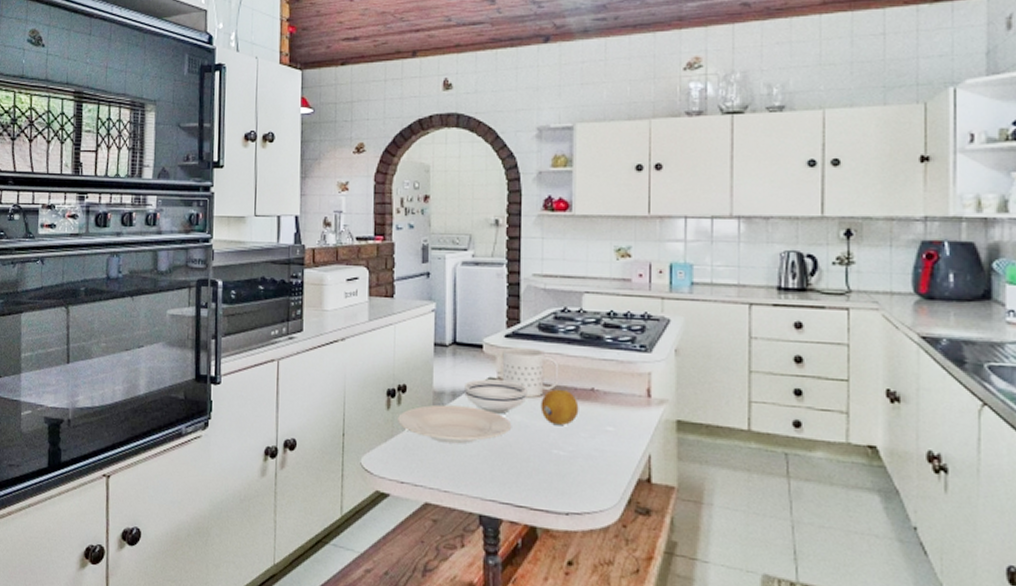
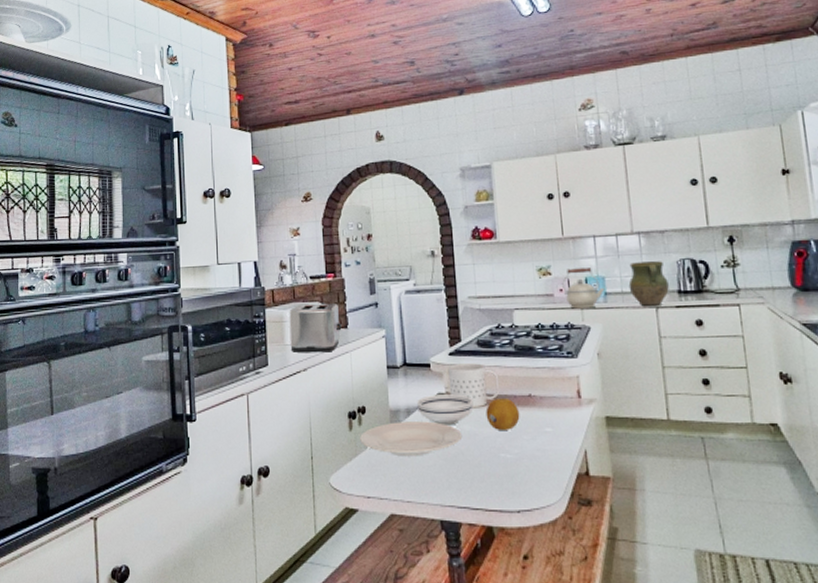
toaster: none [329,267,388,323] -> present [289,303,342,353]
kettle: none [642,252,691,298] -> present [562,267,605,309]
ceramic jug: none [720,250,767,302] -> present [628,261,669,306]

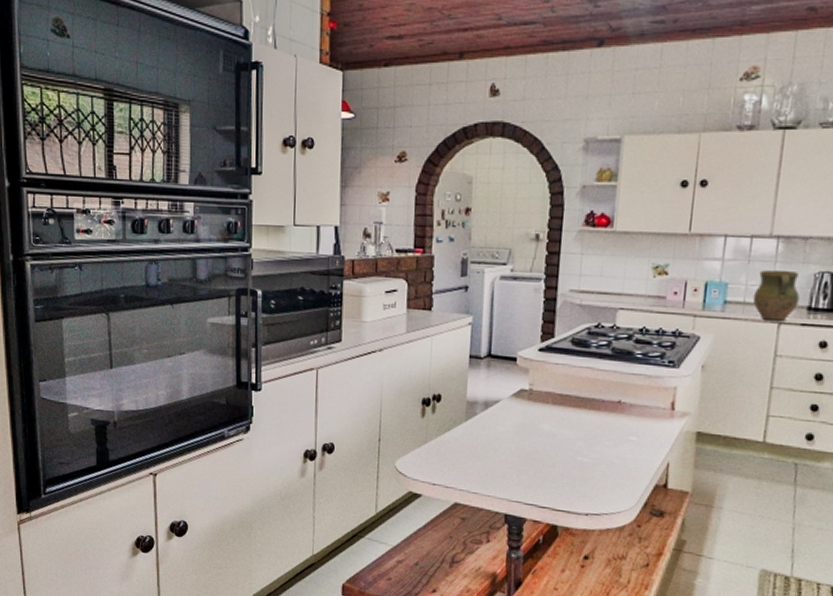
toaster: present [289,303,342,353] -> none [367,279,426,335]
plate: present [359,421,463,457] -> none [430,413,541,451]
bowl: present [417,394,474,425] -> none [496,390,557,423]
mug: present [448,363,500,408] -> none [533,360,590,409]
fruit: present [485,397,520,430] -> none [568,400,605,434]
kettle: present [562,267,605,309] -> none [677,270,725,316]

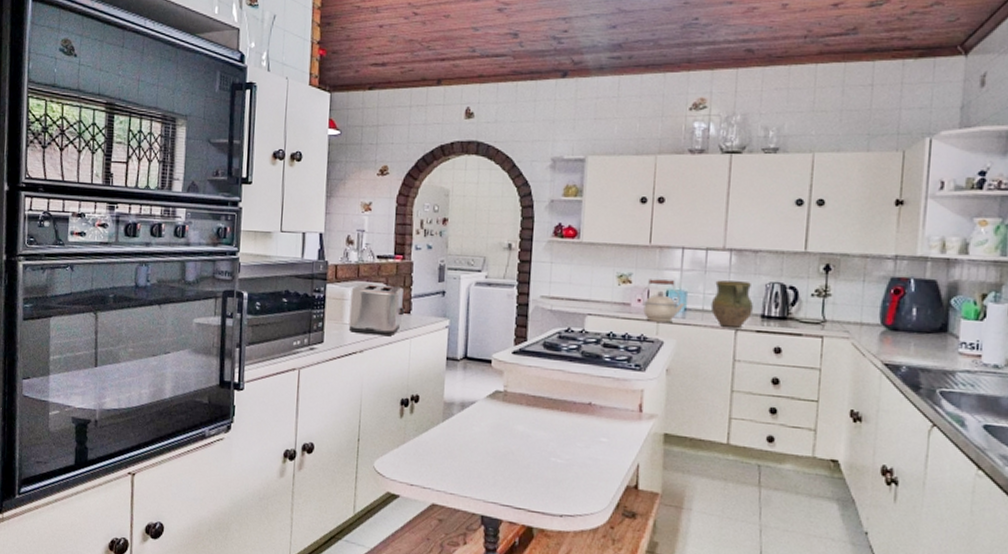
toaster: none [367,279,426,335] -> present [348,283,405,337]
kettle: none [677,270,725,316] -> present [641,279,685,323]

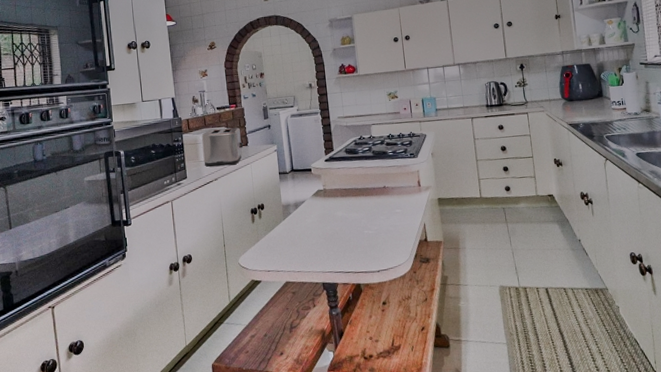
kettle: present [641,279,685,323] -> none [405,91,436,122]
ceramic jug: present [710,280,753,328] -> none [452,84,480,117]

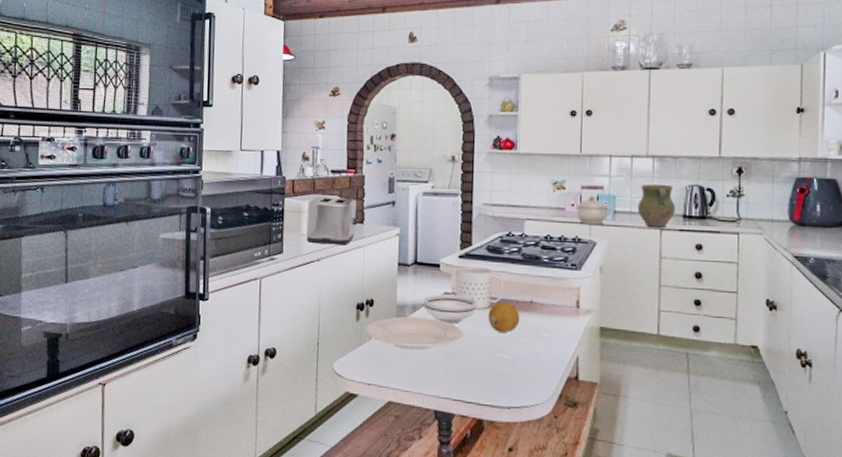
plate: none [260,211,337,239] -> present [365,316,464,350]
bowl: none [302,190,344,214] -> present [424,294,477,323]
mug: none [324,166,363,200] -> present [455,266,504,310]
fruit: none [353,190,378,214] -> present [488,301,520,332]
kettle: none [405,91,436,122] -> present [574,185,614,225]
ceramic jug: none [452,84,480,117] -> present [637,184,675,227]

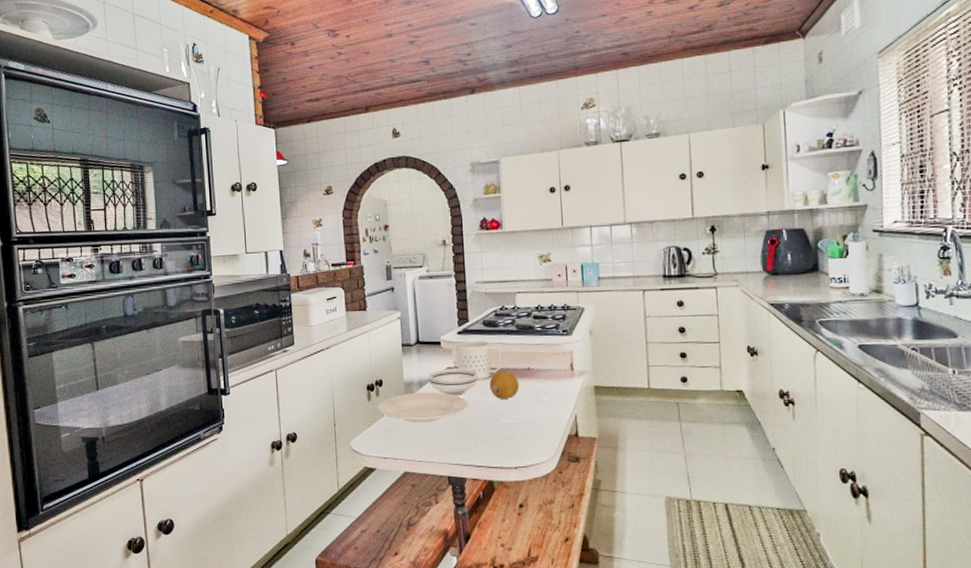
toaster: present [306,196,358,246] -> none [313,288,361,333]
kettle: present [574,185,614,225] -> none [560,255,598,292]
ceramic jug: present [637,184,675,227] -> none [619,249,655,289]

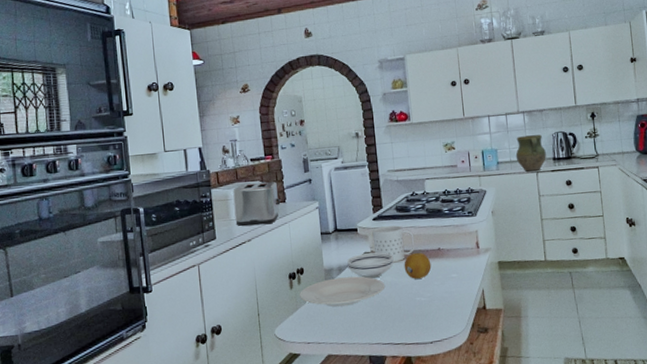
toaster: none [313,288,361,333] -> present [233,181,281,226]
ceramic jug: none [619,249,655,289] -> present [515,134,546,172]

